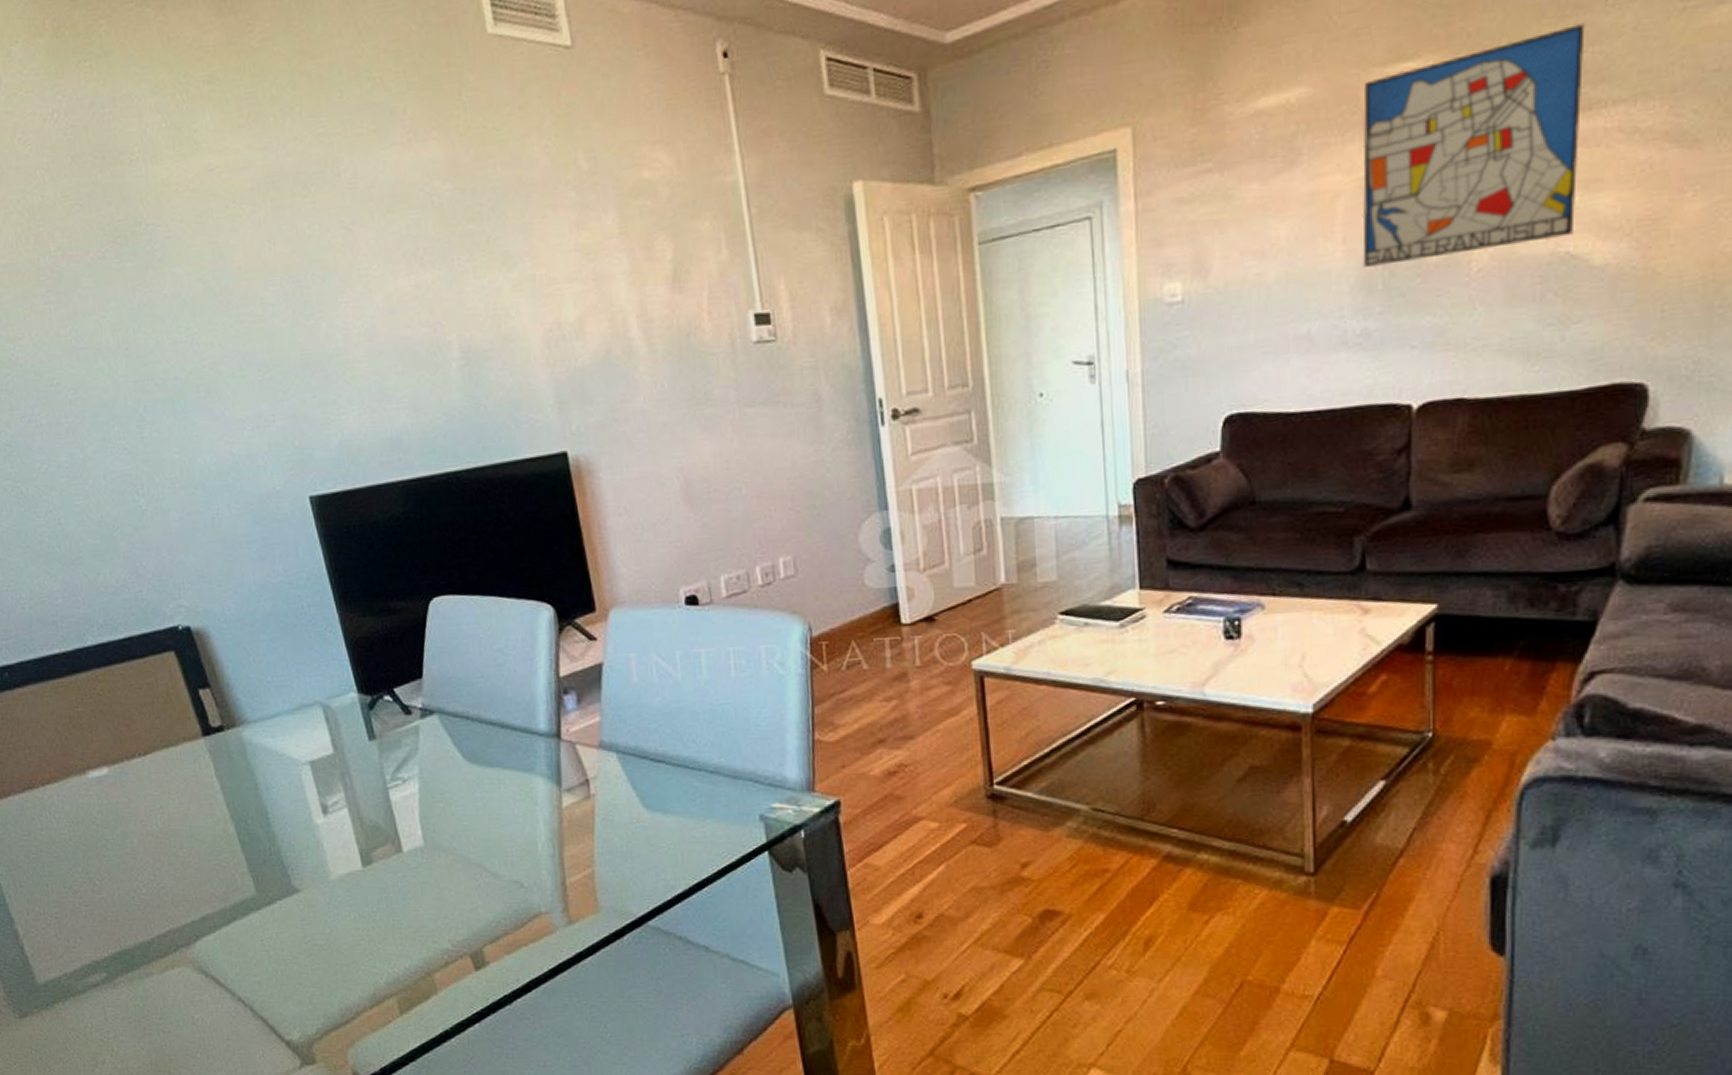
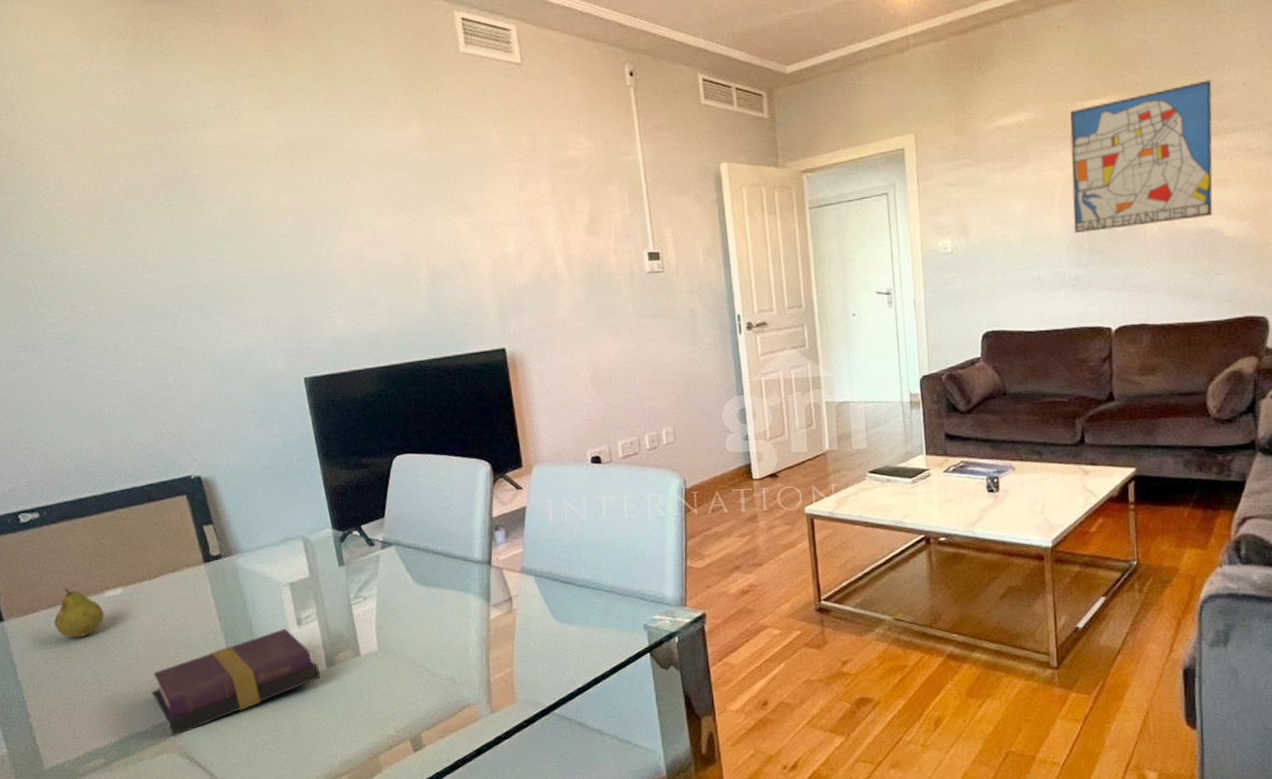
fruit: none [31,767,90,829] -> present [54,588,104,638]
book: none [154,818,355,947] -> present [151,629,320,736]

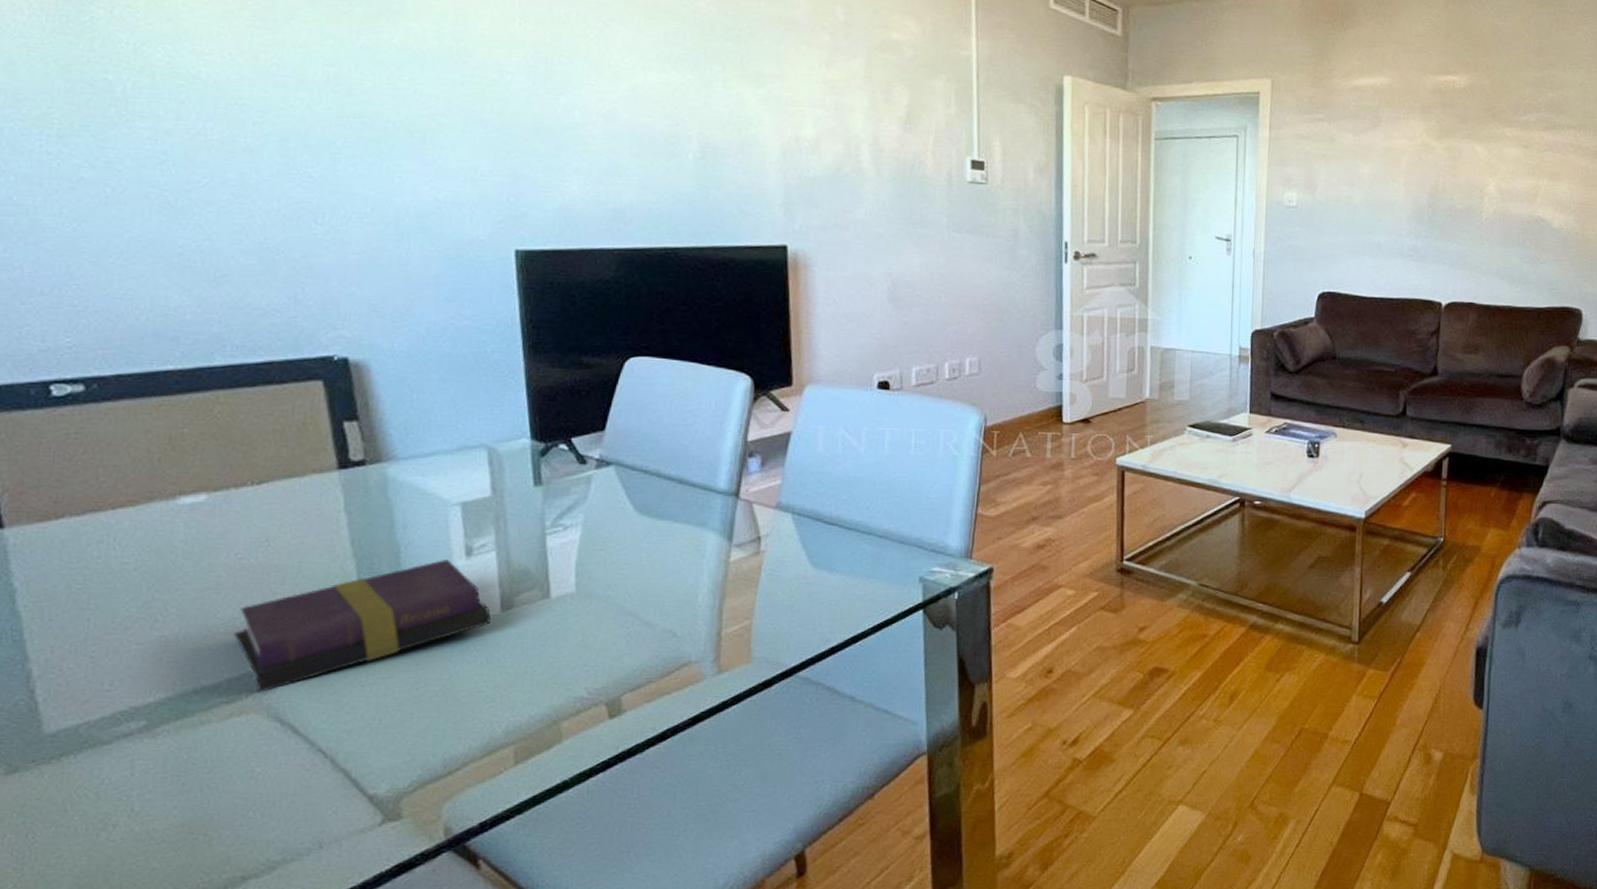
fruit: present [54,588,104,638] -> none [89,488,173,557]
wall art: present [1070,80,1213,234] -> none [1416,75,1554,207]

